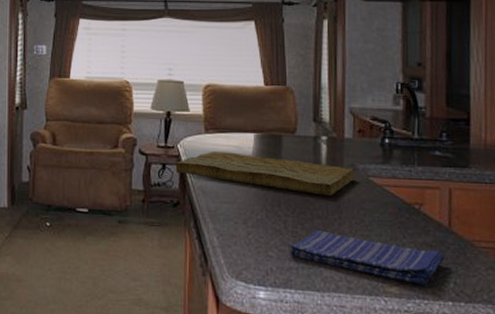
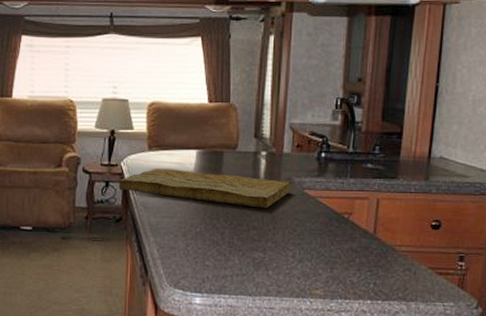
dish towel: present [289,230,445,286] -> none [225,240,368,287]

